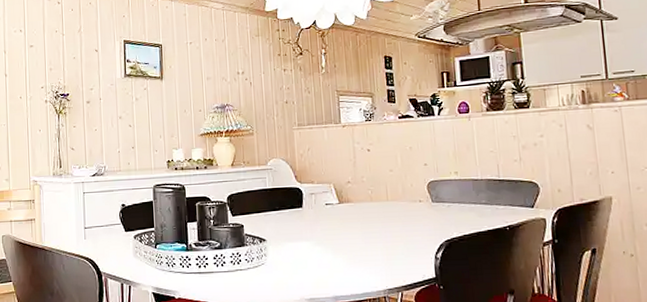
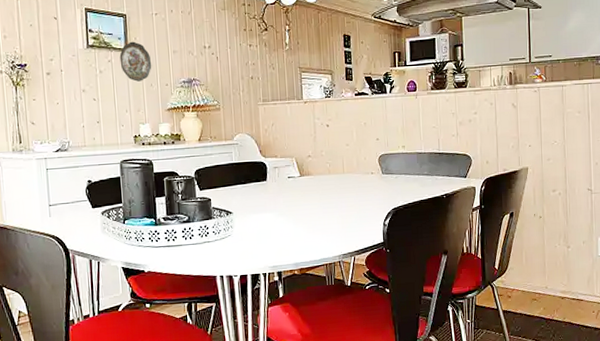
decorative plate: none [155,69,186,108] -> present [119,41,152,82]

